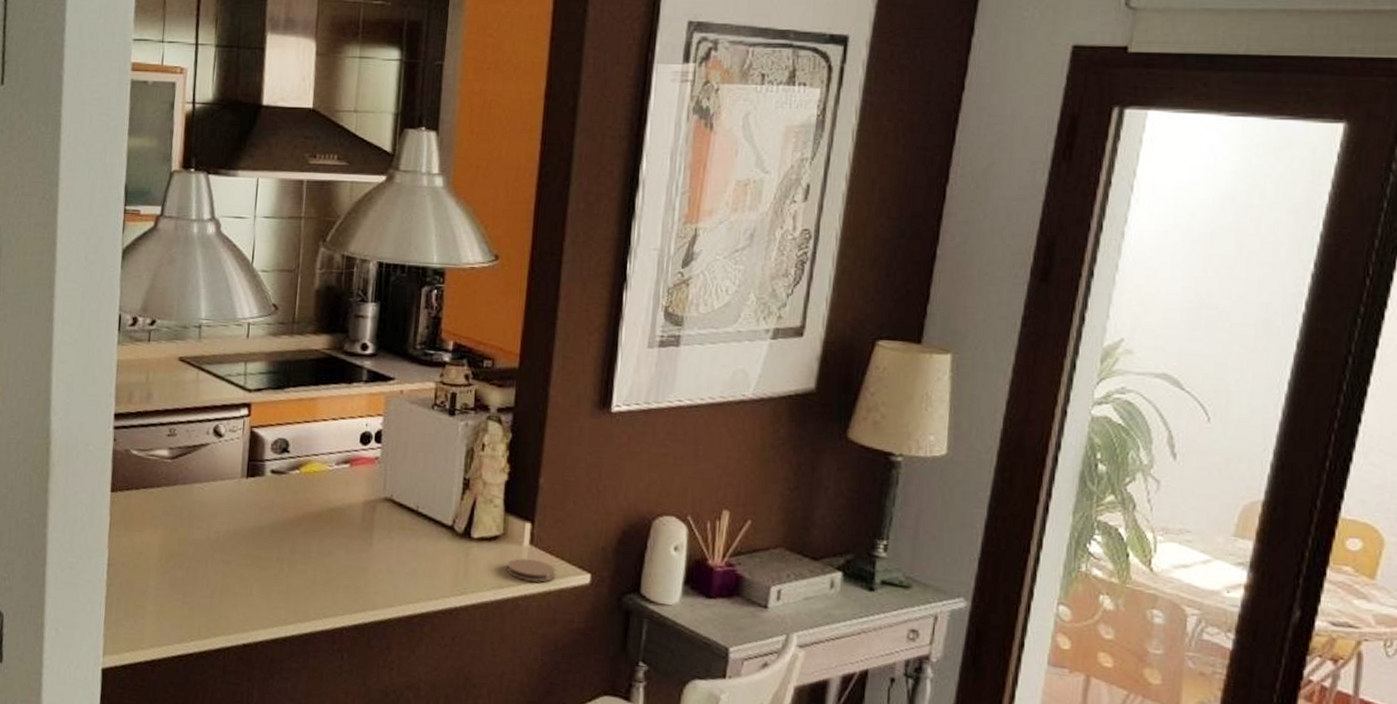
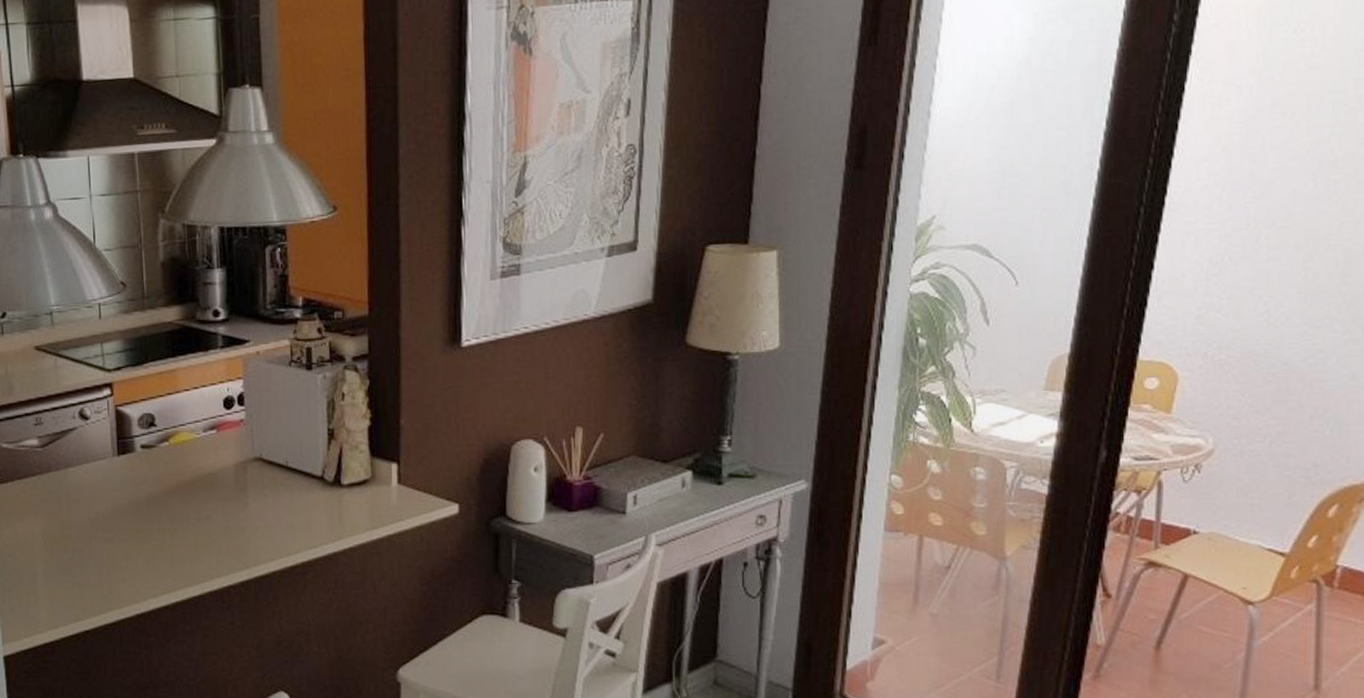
coaster: present [506,558,556,583] -> none [378,498,426,520]

